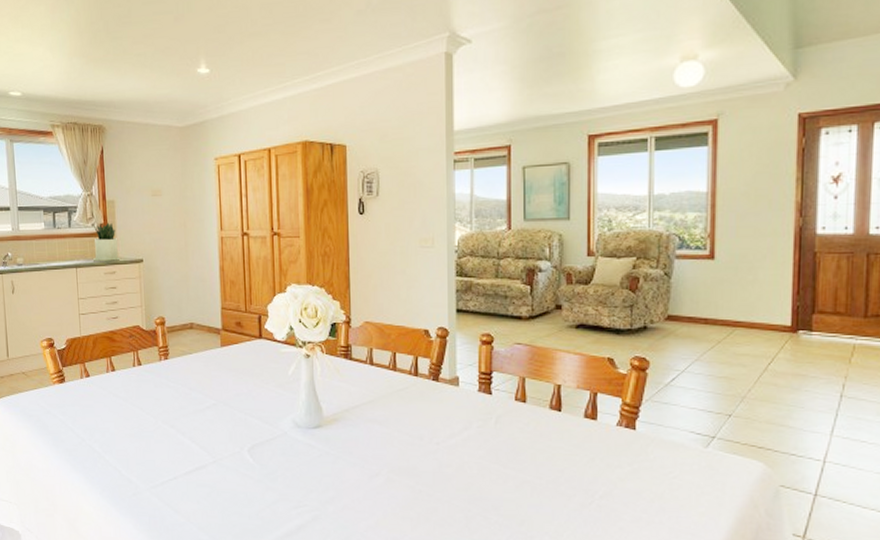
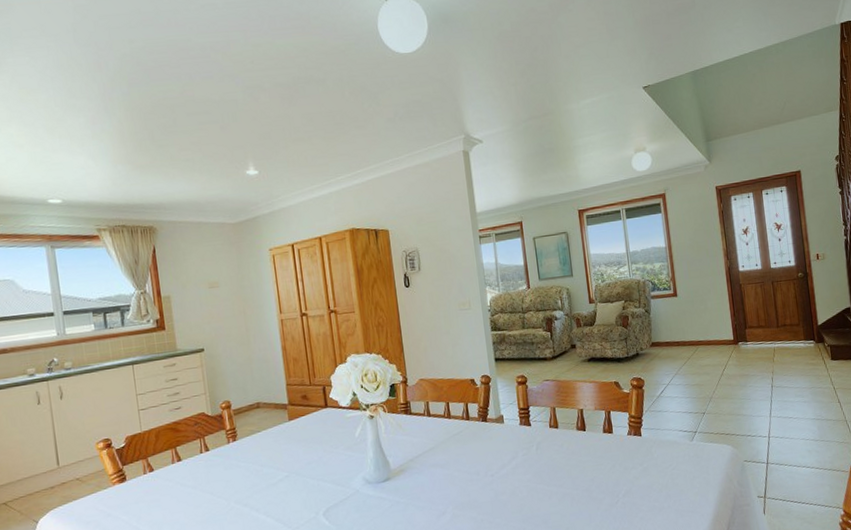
planter: present [92,222,121,262] -> none [148,316,181,357]

